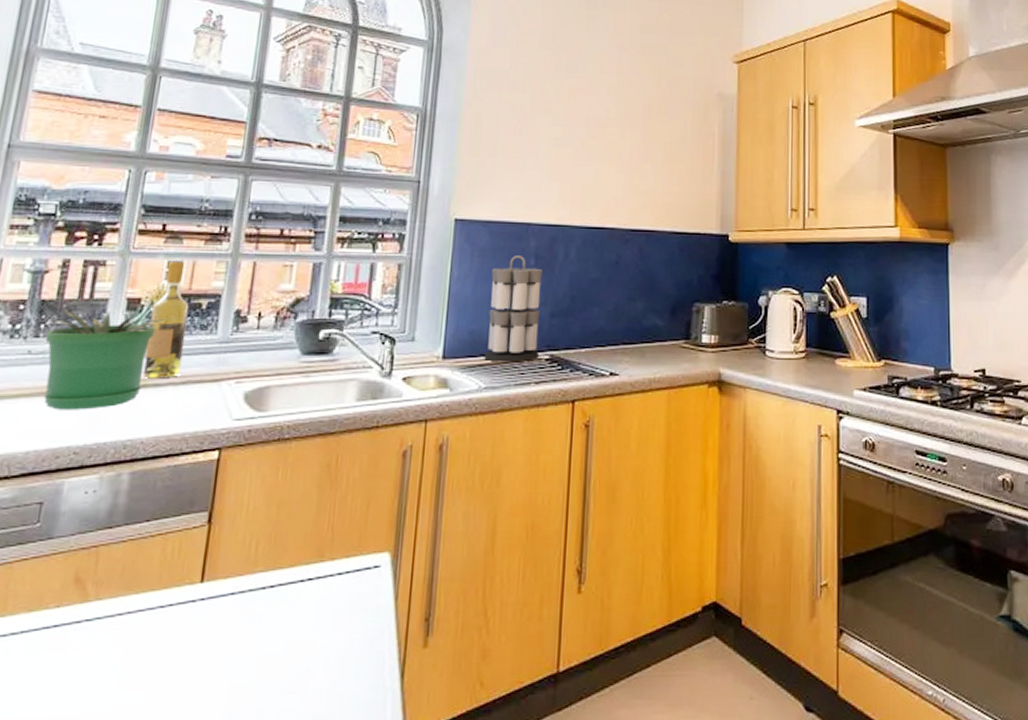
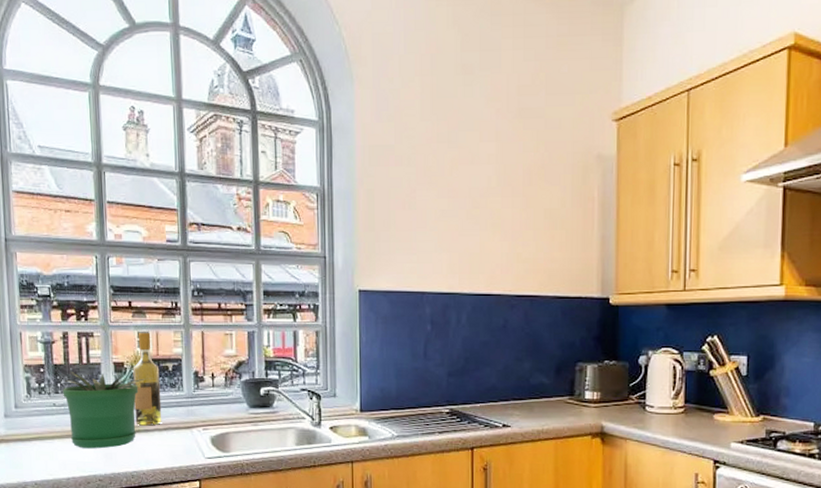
spice rack: present [484,256,542,362] -> none [394,322,441,415]

